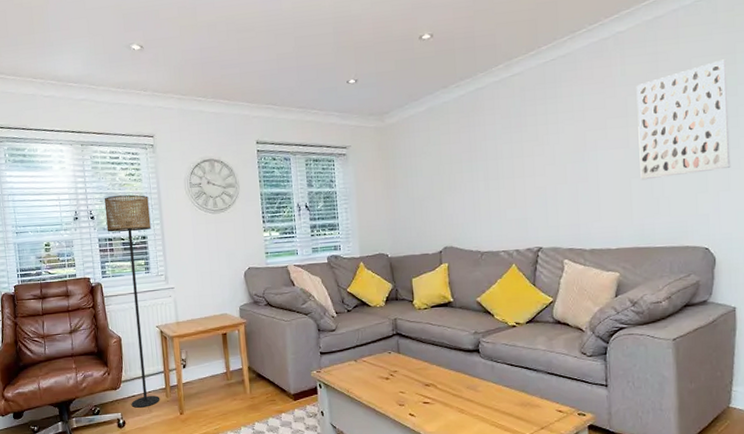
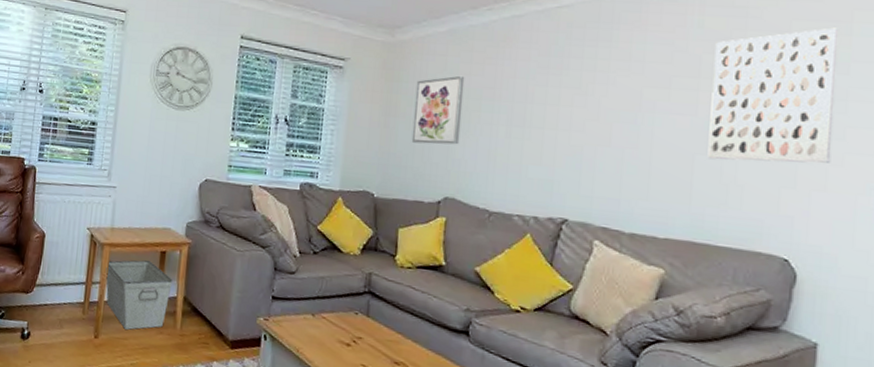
floor lamp: present [104,194,160,408] -> none [41,70,107,321]
storage bin: none [179,343,237,402] -> present [106,260,173,330]
wall art: none [408,145,450,207] -> present [411,75,465,145]

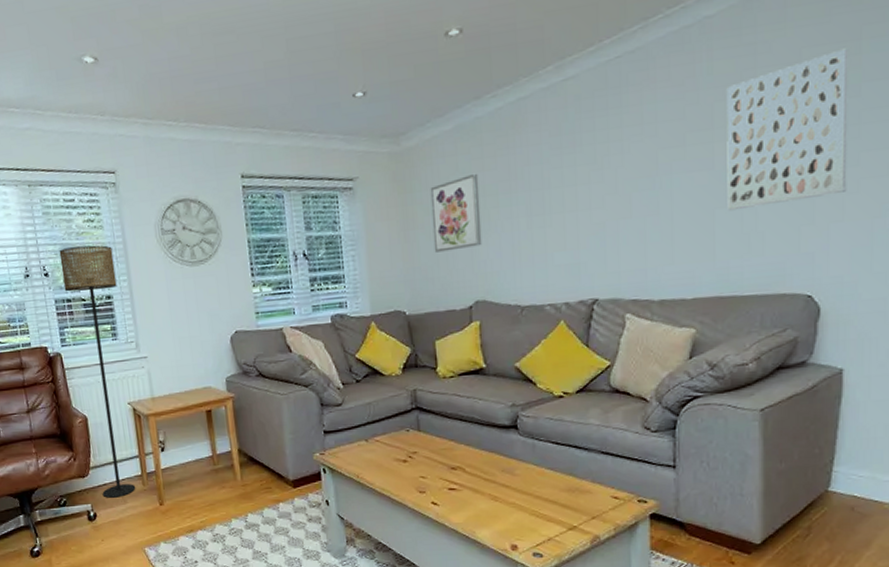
floor lamp: none [41,70,107,321] -> present [59,245,136,498]
storage bin: present [106,260,173,330] -> none [155,422,225,491]

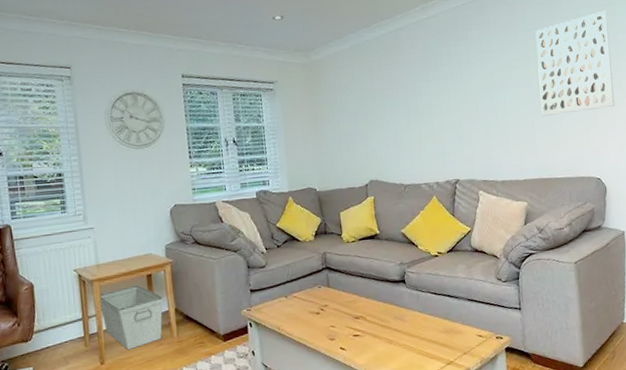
floor lamp: present [59,245,136,498] -> none [14,129,78,361]
storage bin: none [155,422,225,491] -> present [99,286,163,350]
wall art: present [430,173,482,253] -> none [333,82,374,142]

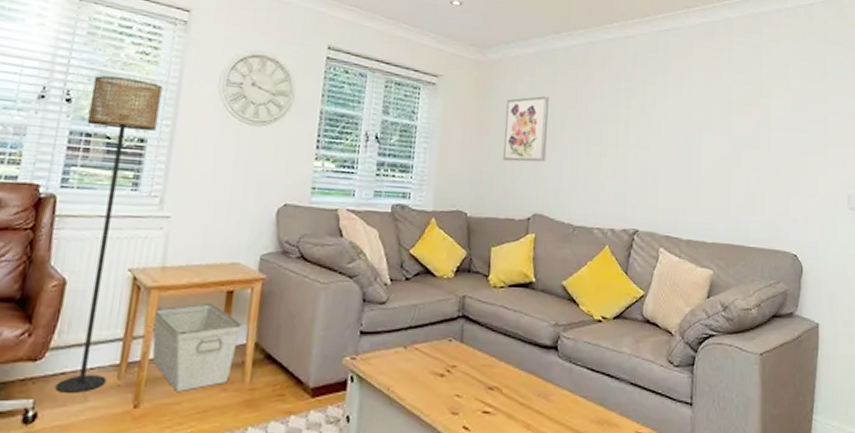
floor lamp: none [14,129,78,361] -> present [55,75,163,393]
wall art: none [333,82,374,142] -> present [502,95,550,162]
wall art: present [535,10,615,117] -> none [739,66,819,175]

